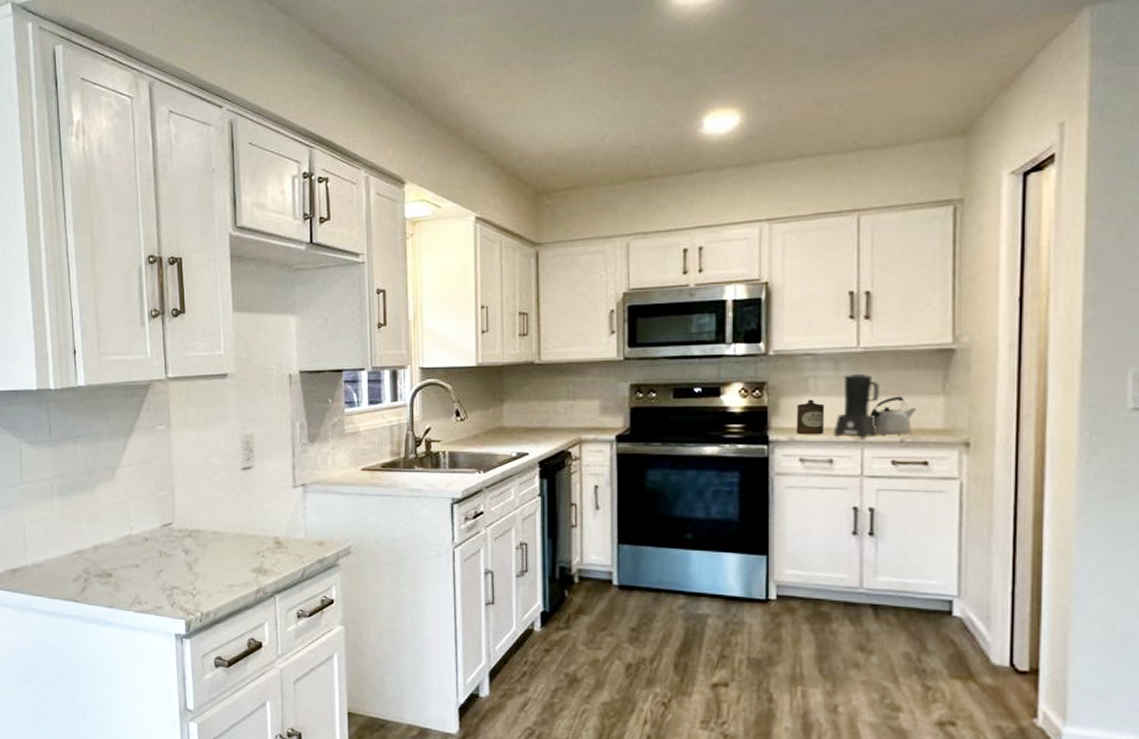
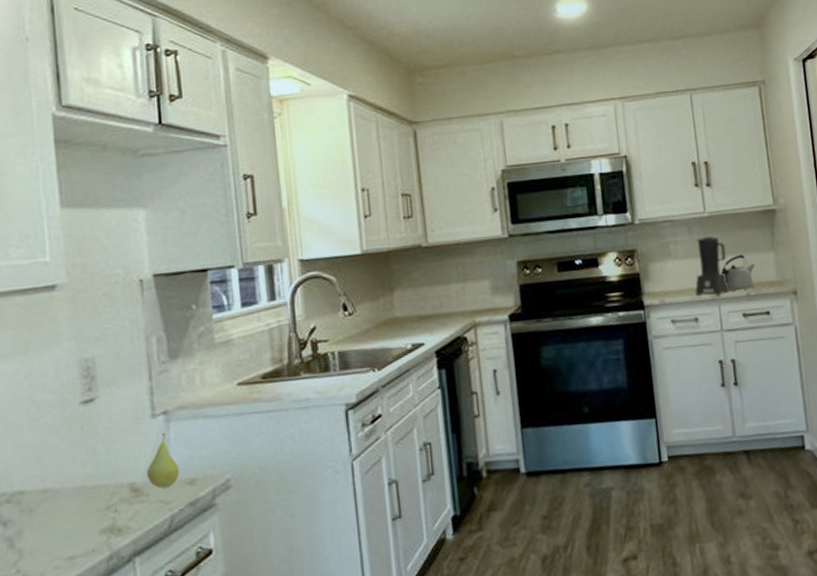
fruit: none [286,500,312,545] -> present [146,432,180,489]
canister: present [796,399,825,435] -> none [662,262,688,298]

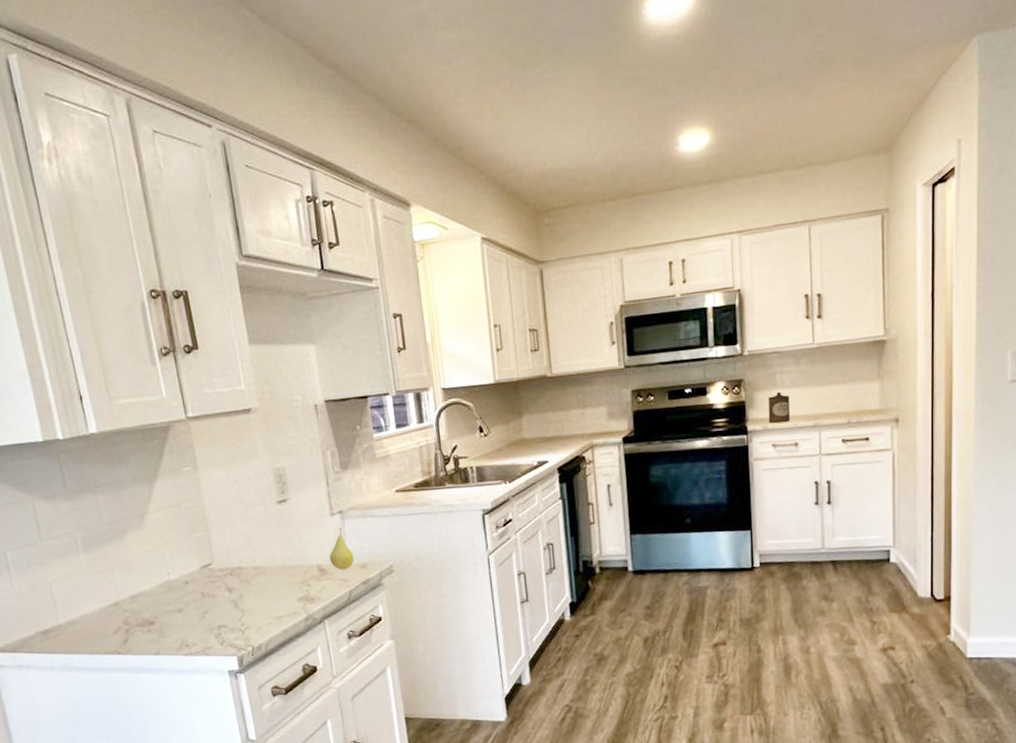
canister: none [662,262,688,298] -> present [767,391,791,424]
blender: present [695,236,729,296] -> none [797,367,831,423]
kettle: present [721,254,755,291] -> none [824,383,859,418]

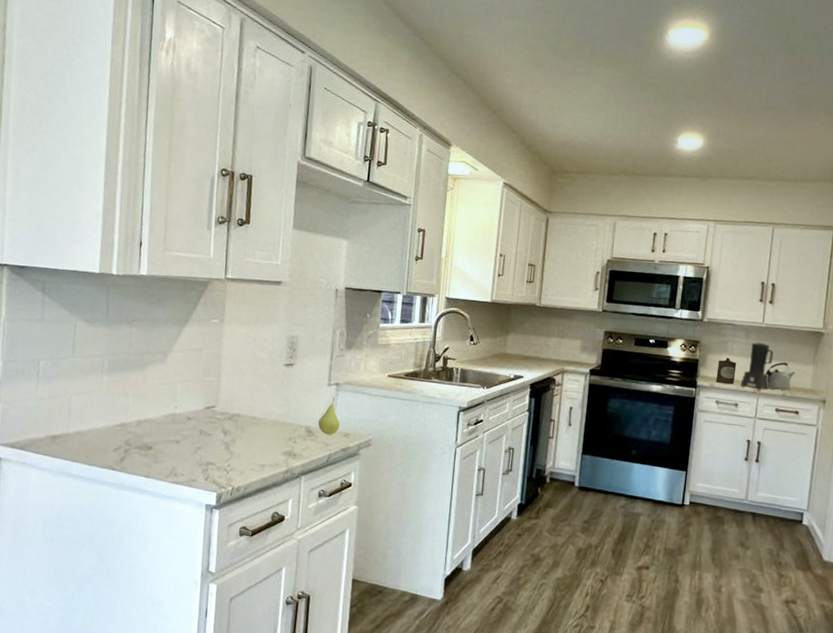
blender: none [797,367,831,423] -> present [740,342,774,391]
kettle: none [824,383,859,418] -> present [765,362,795,391]

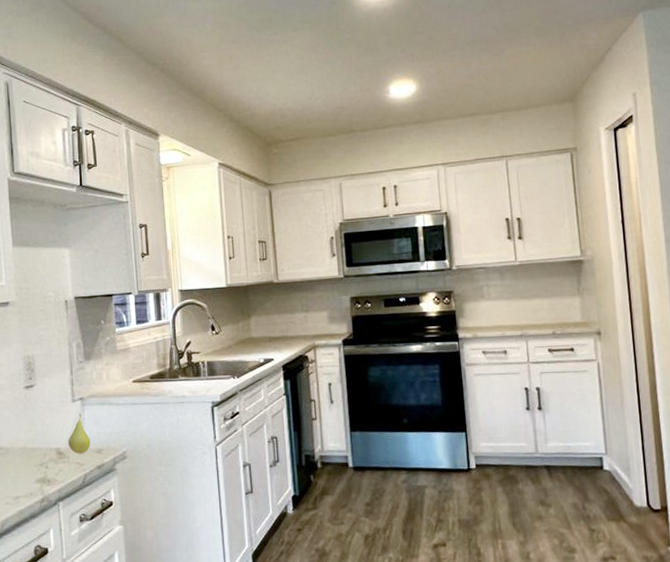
canister: present [715,357,737,385] -> none [476,303,499,332]
blender: present [740,342,774,391] -> none [505,282,536,333]
kettle: present [765,362,795,391] -> none [529,298,562,329]

